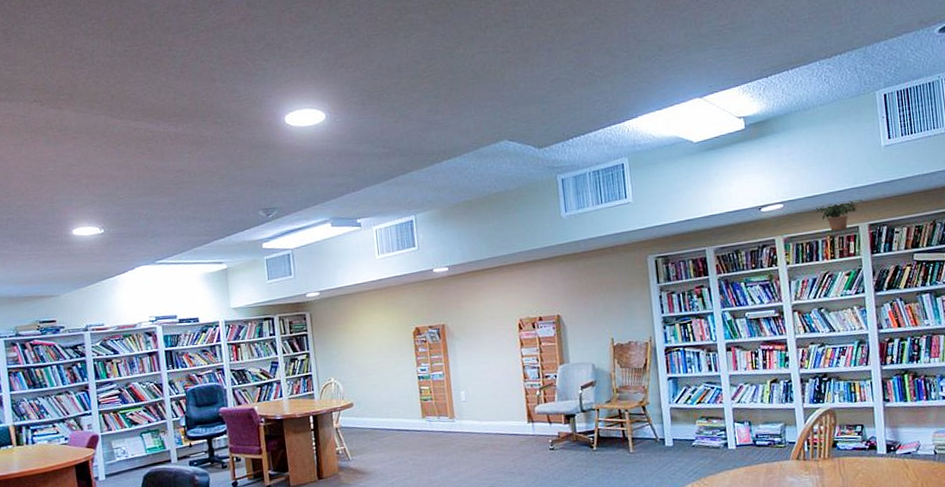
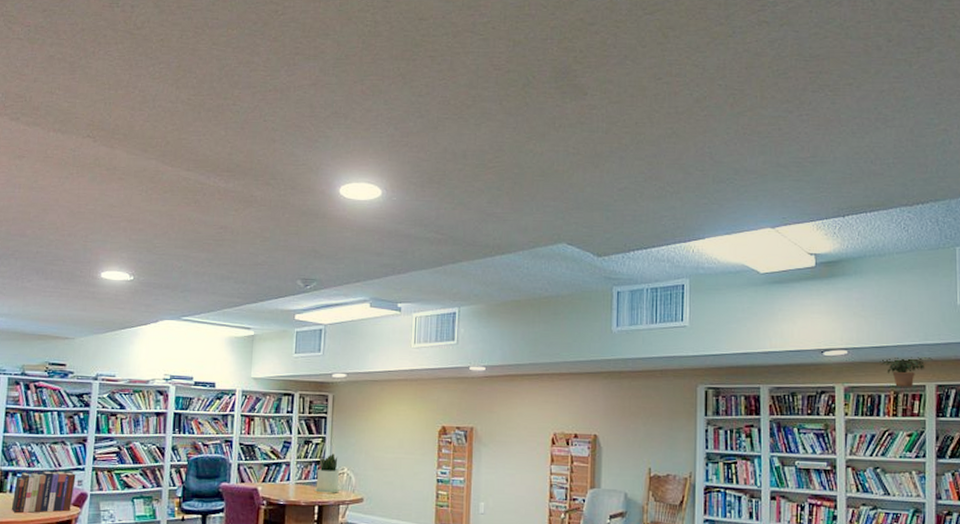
books: none [30,418,86,462] -> present [11,471,76,514]
planter: none [305,366,331,405] -> present [314,453,340,494]

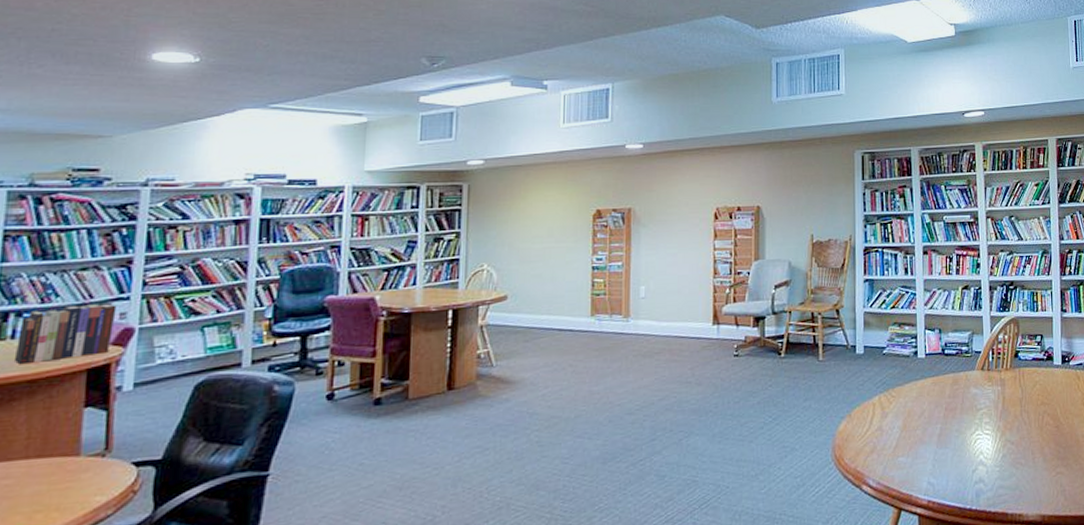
planter: present [314,453,340,494] -> none [447,249,479,296]
potted plant: present [880,357,931,389] -> none [1011,115,1052,143]

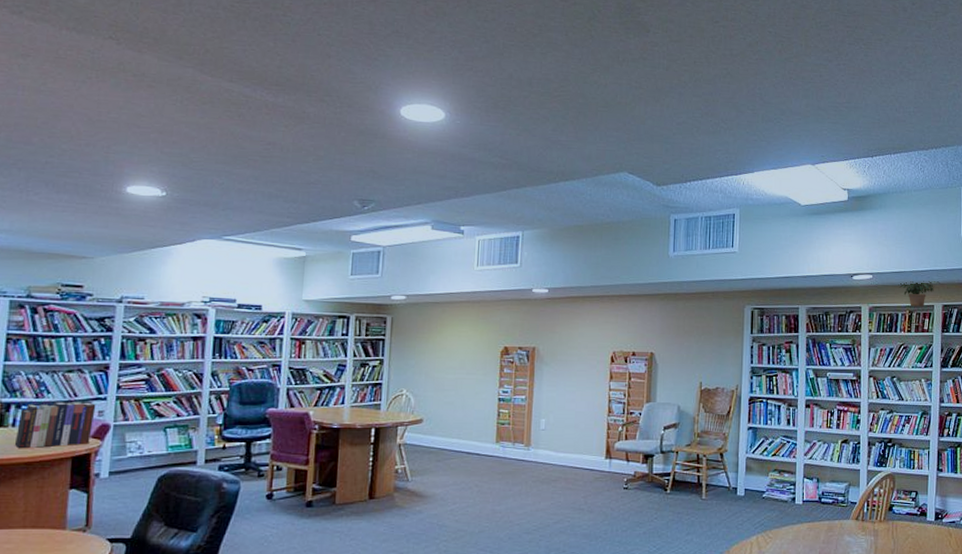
potted plant: none [1011,115,1052,143] -> present [898,281,939,308]

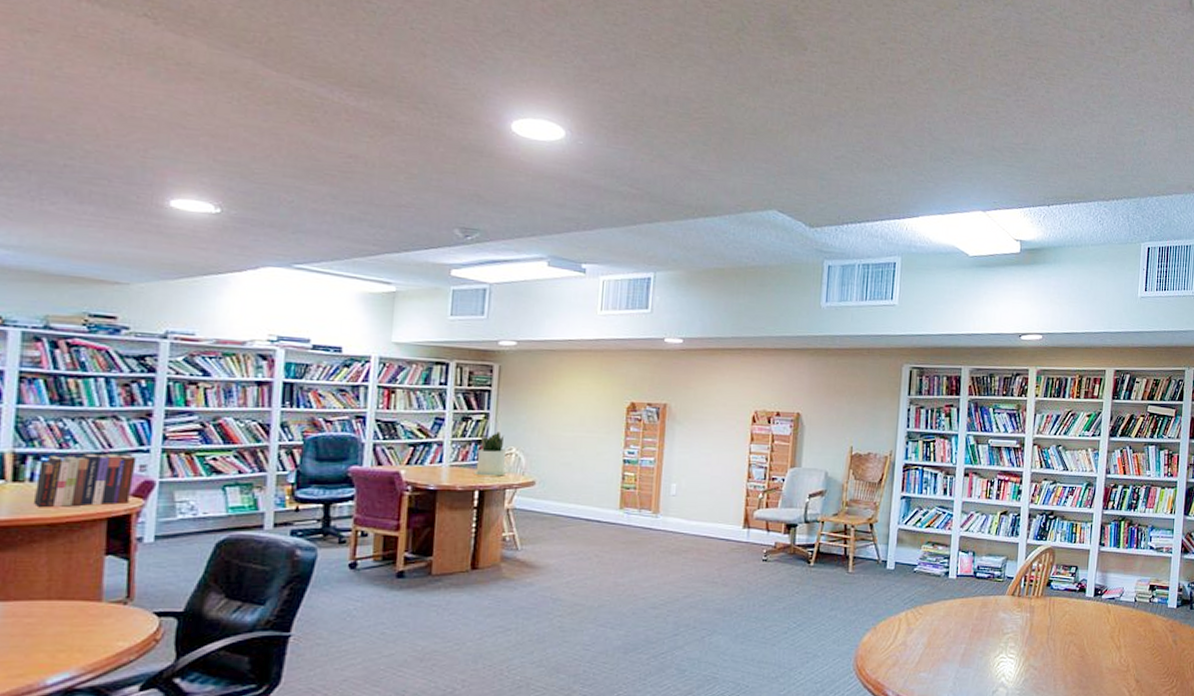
planter: none [371,375,399,416] -> present [474,432,507,478]
potted plant: present [898,281,939,308] -> none [1069,343,1113,373]

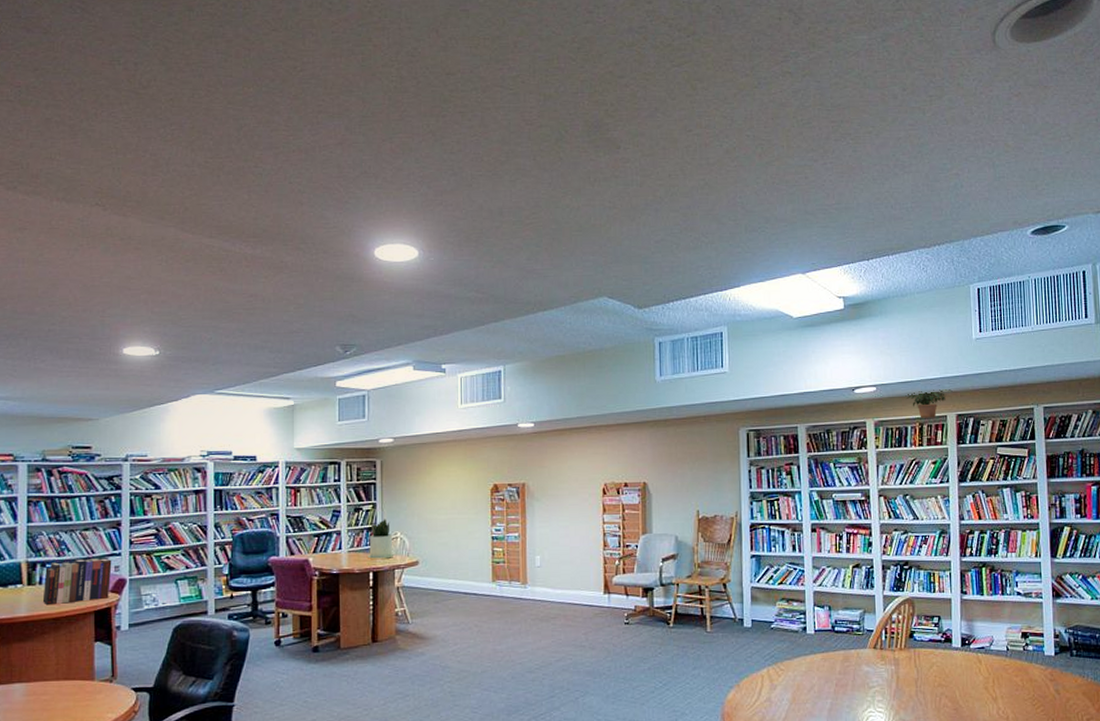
potted plant: none [1069,343,1113,373] -> present [905,389,951,420]

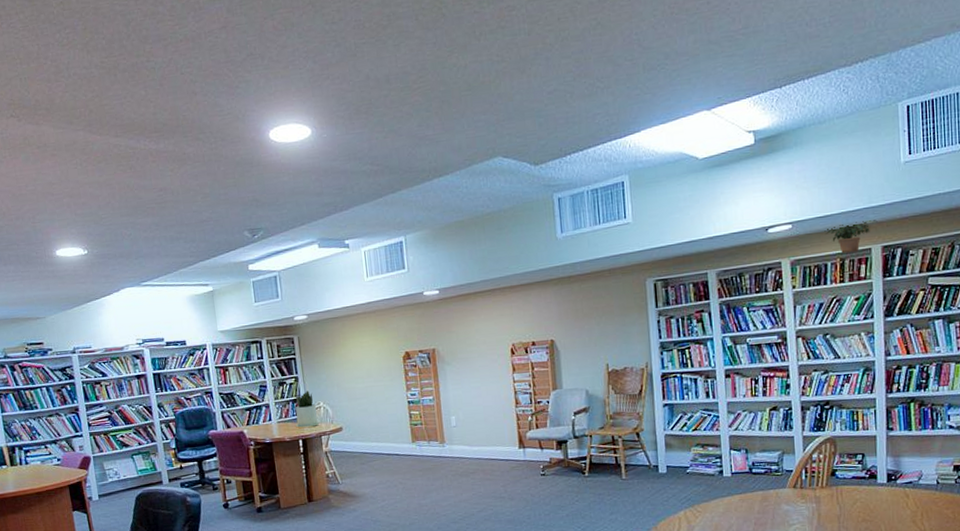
books: present [42,558,112,606] -> none [23,439,79,482]

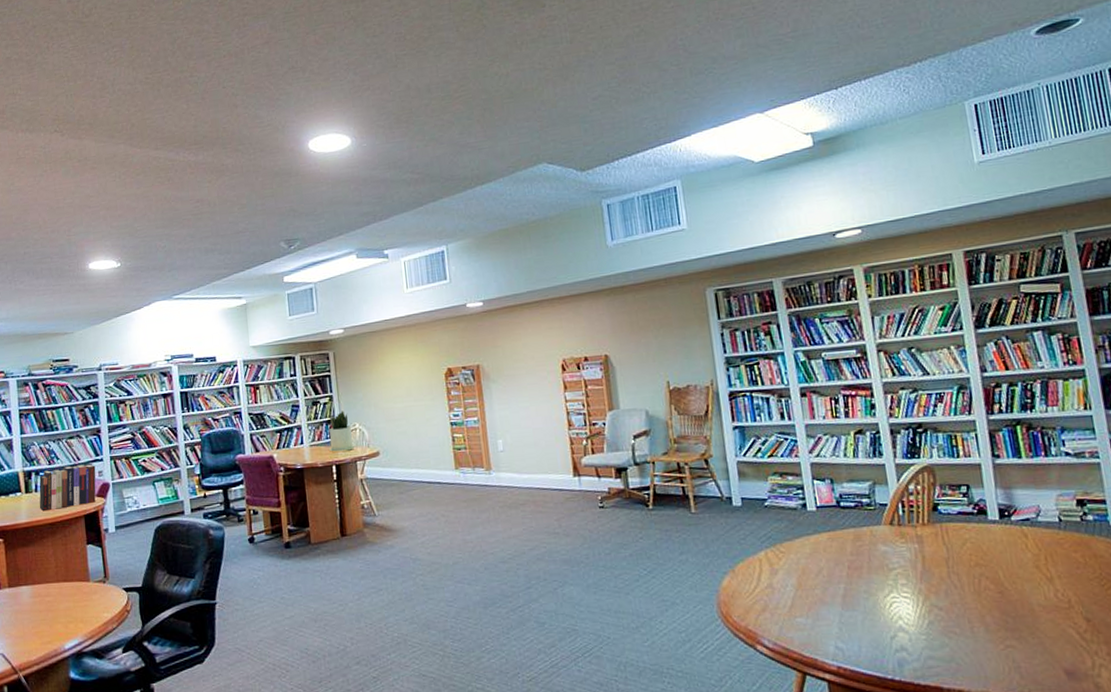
books: none [23,439,79,482] -> present [39,464,96,512]
potted plant: present [825,220,876,255] -> none [898,223,955,261]

